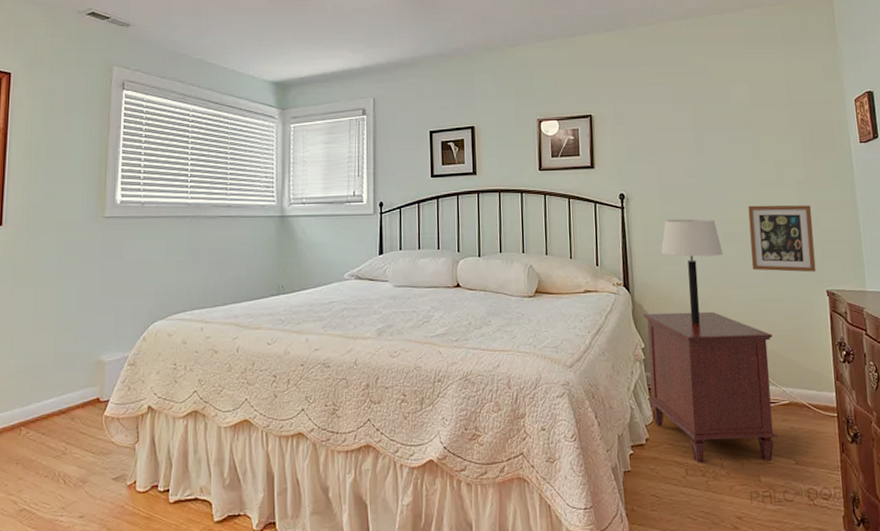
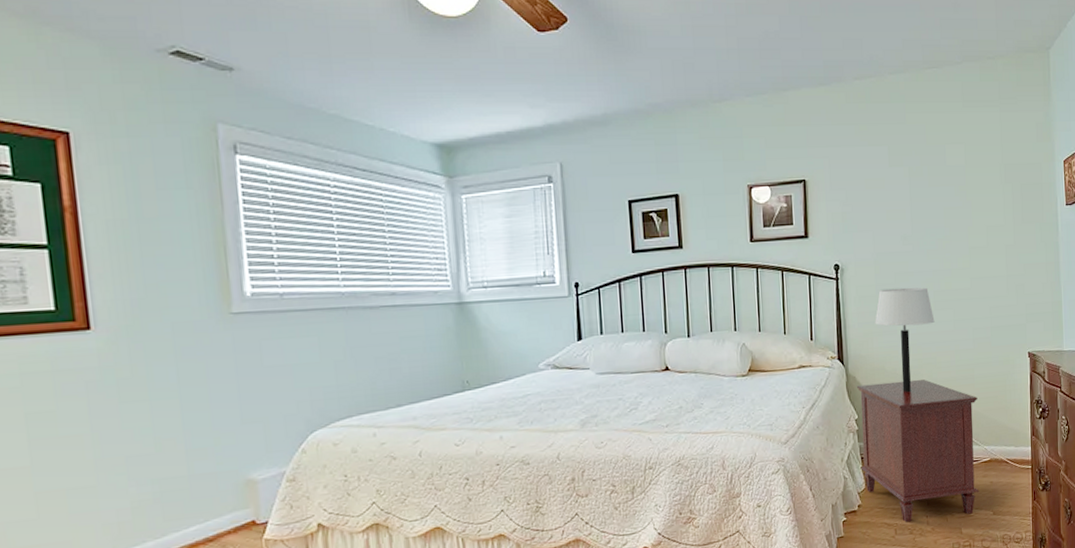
picture frame: present [748,205,816,272] -> none [959,269,1020,337]

